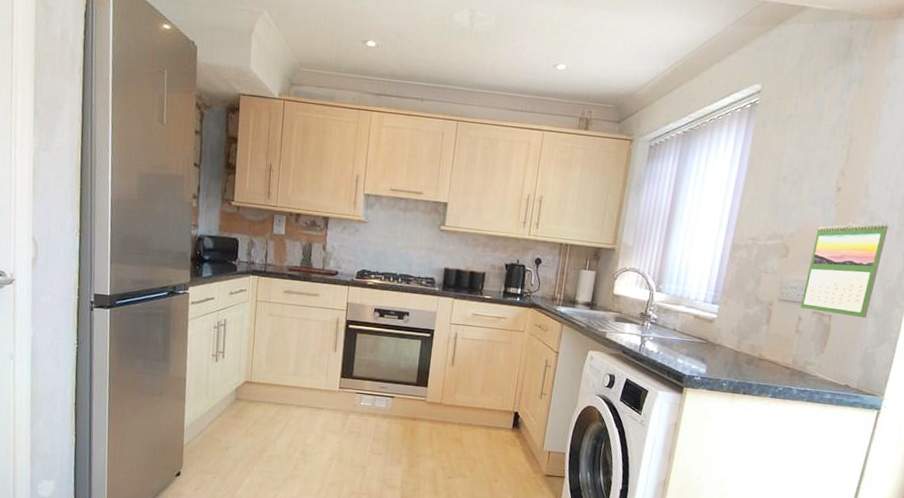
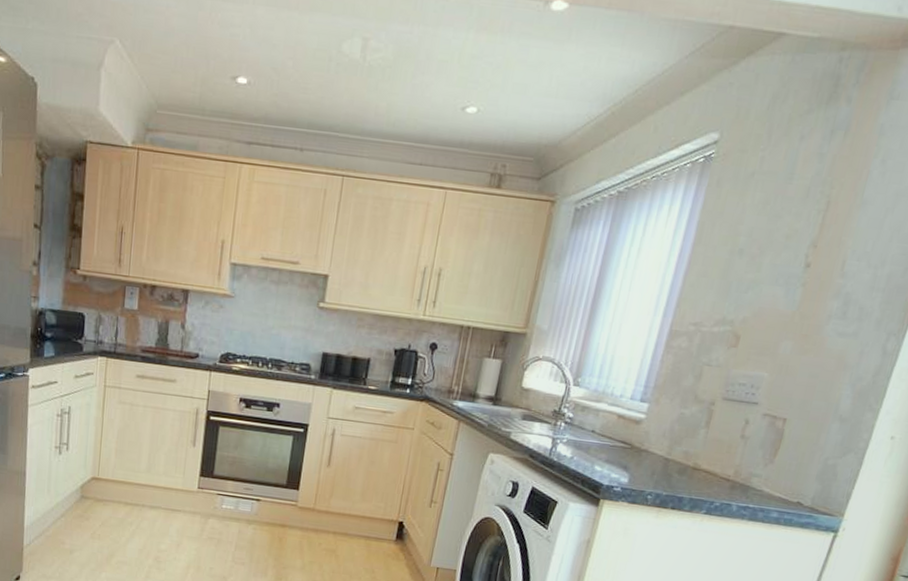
calendar: present [801,222,889,318] -> none [749,307,868,424]

